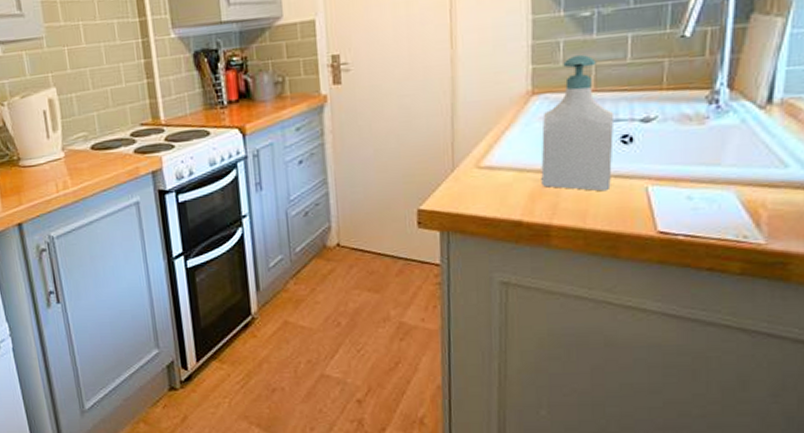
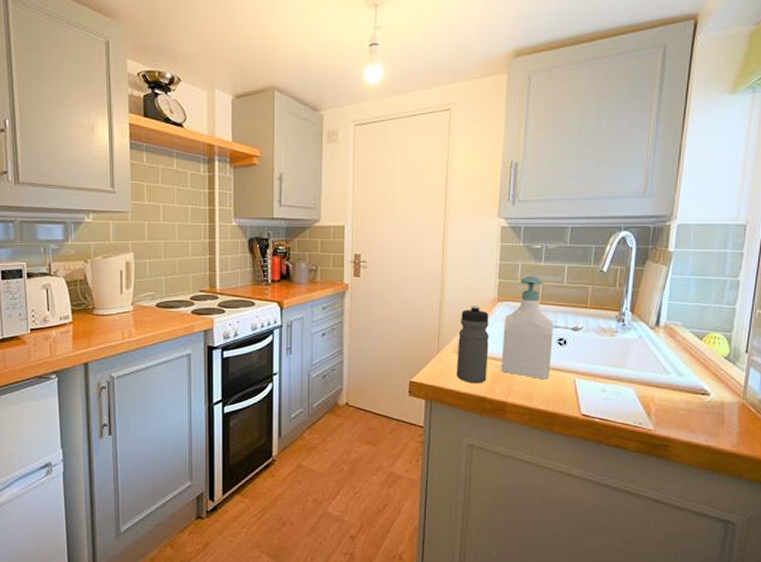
water bottle: none [479,104,523,205] -> present [456,306,489,384]

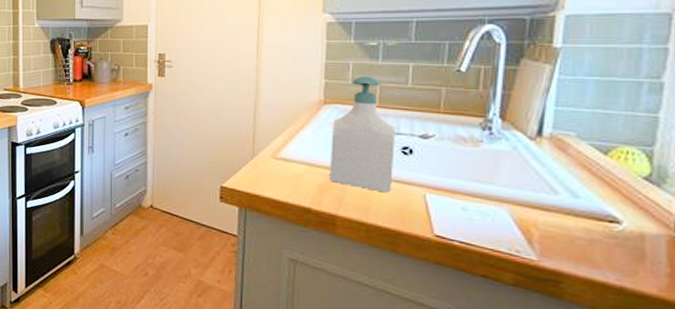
water bottle: present [456,306,489,384] -> none [275,108,314,193]

